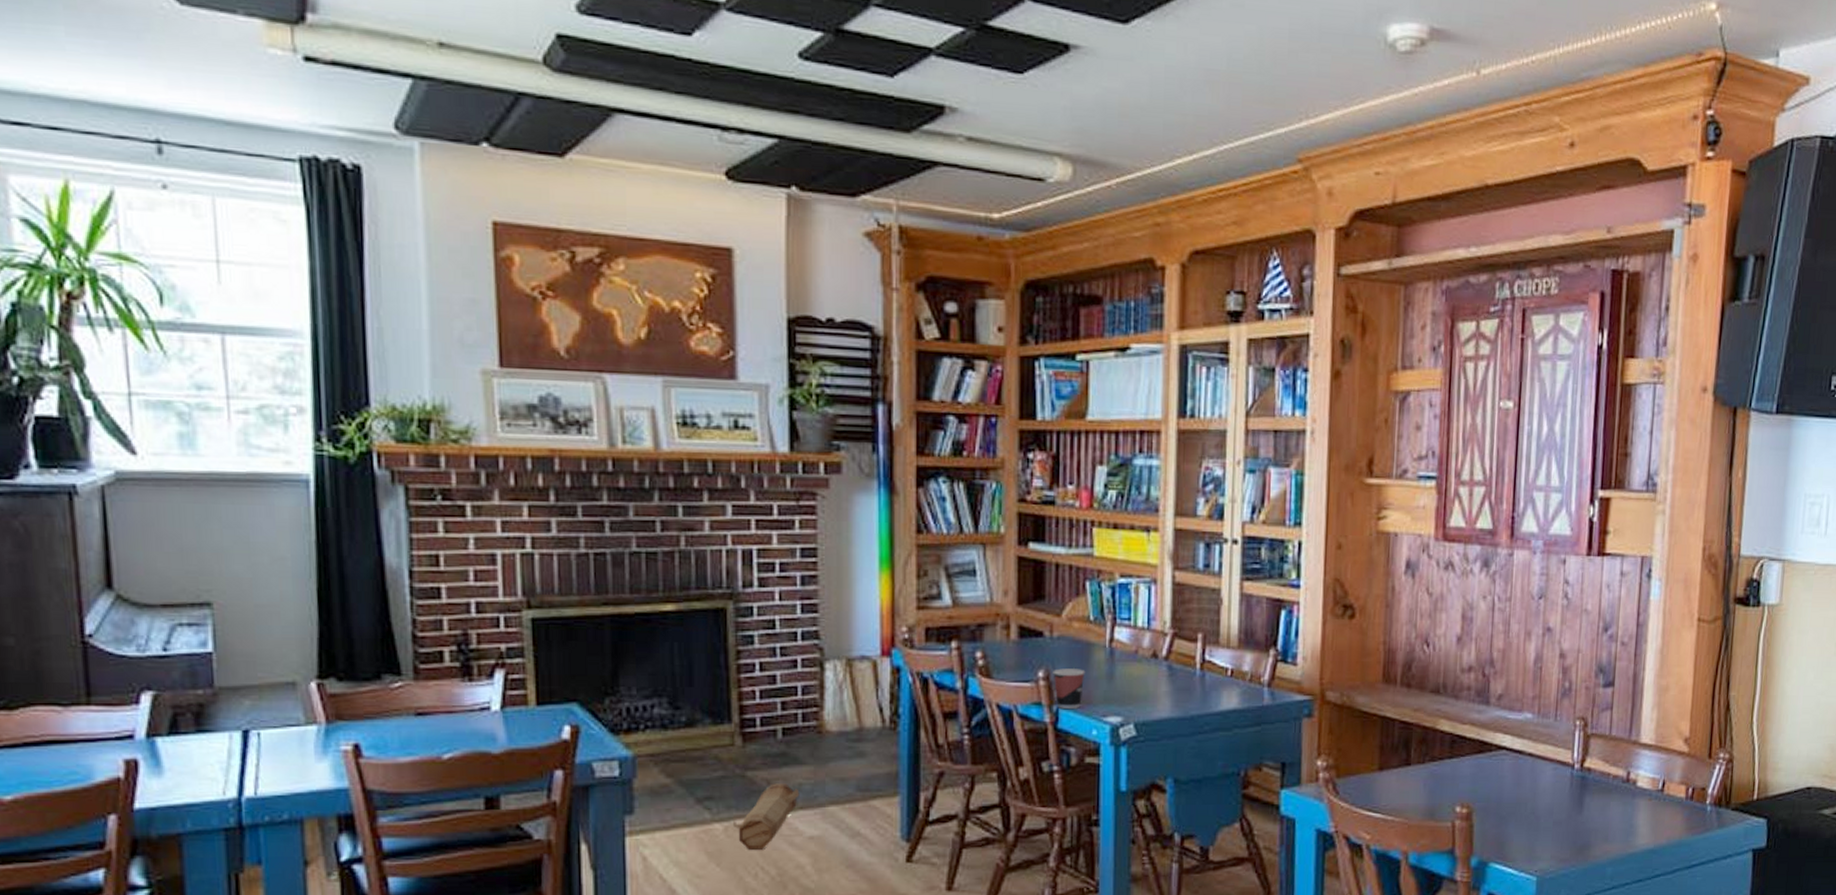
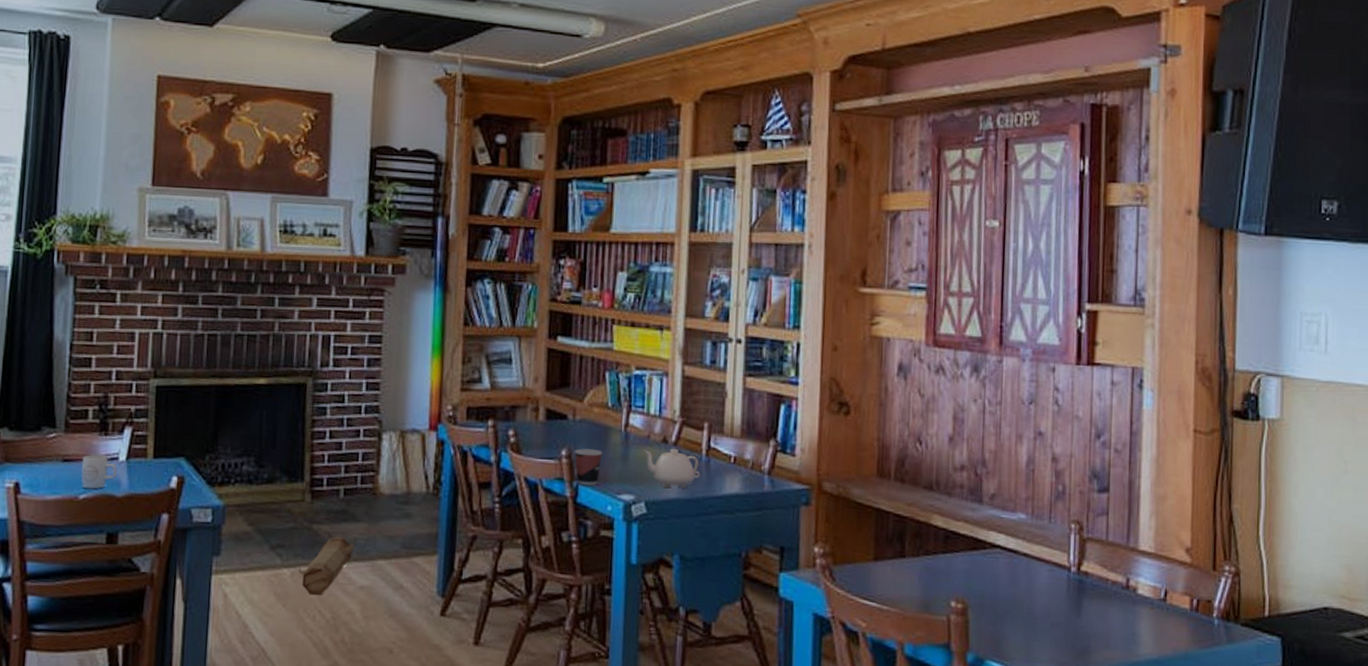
mug: none [441,704,491,747] -> present [81,454,118,489]
teapot: none [1130,663,1195,706] -> present [643,448,701,489]

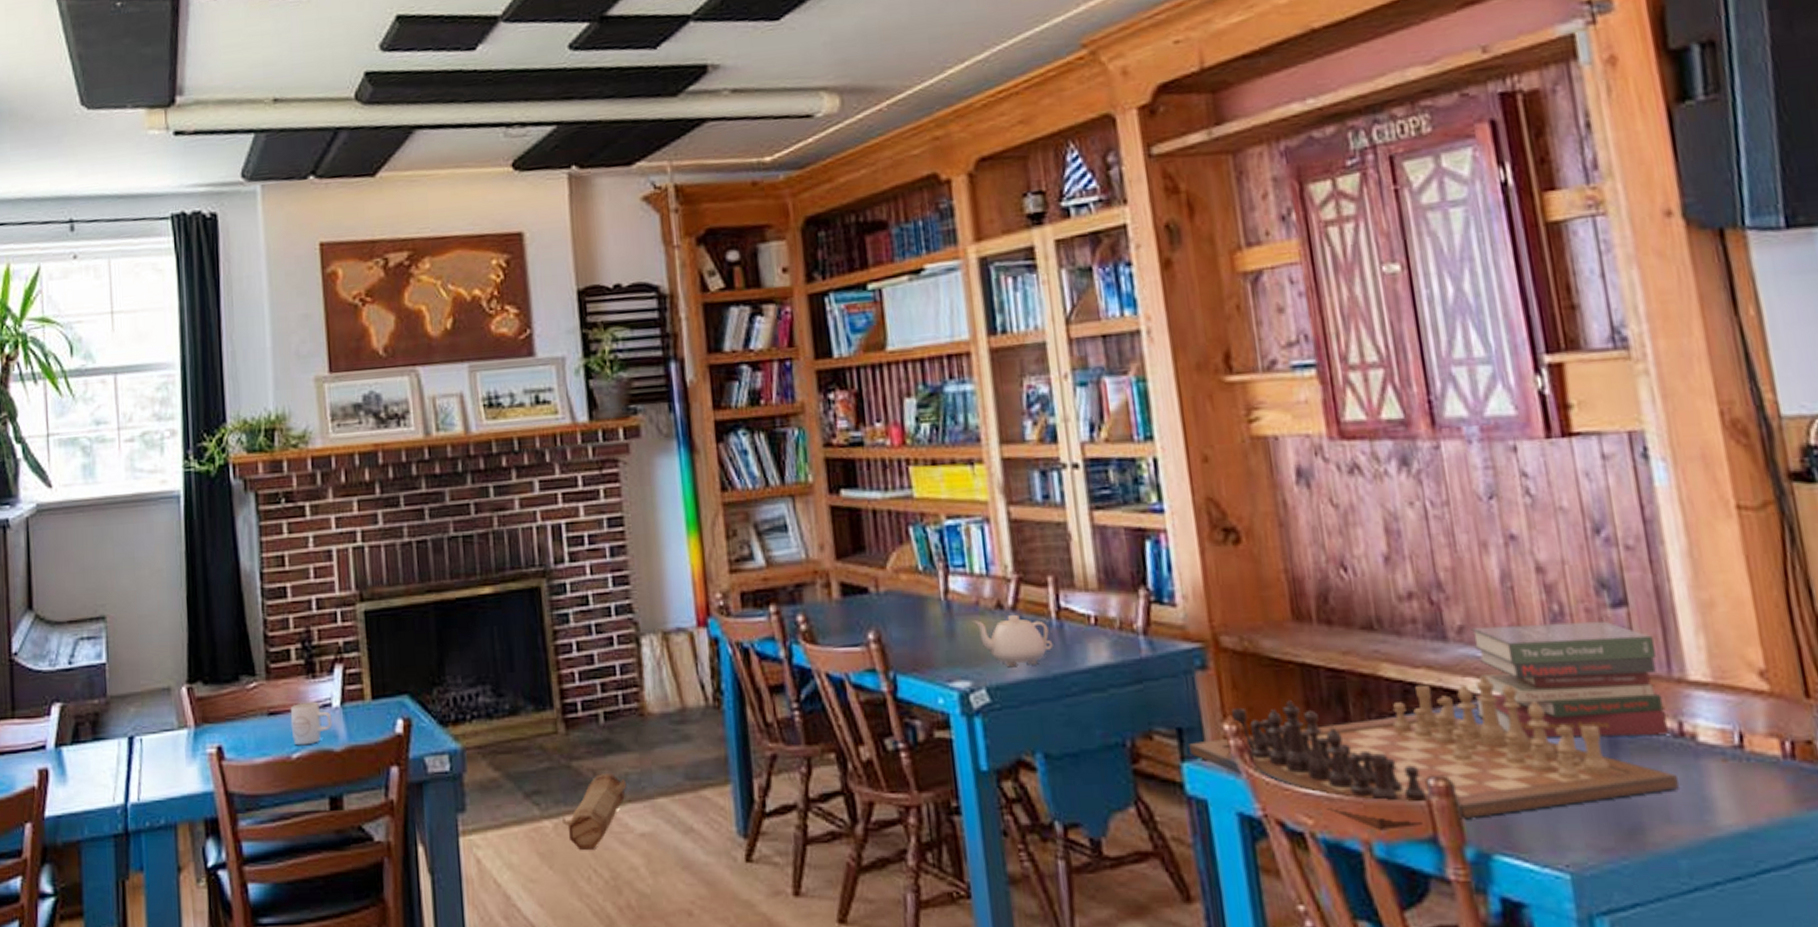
cup: present [574,448,603,485] -> none [884,627,922,675]
chess set: none [787,531,1119,636] -> present [1189,675,1679,831]
books: none [992,496,1122,586] -> present [1471,620,1670,738]

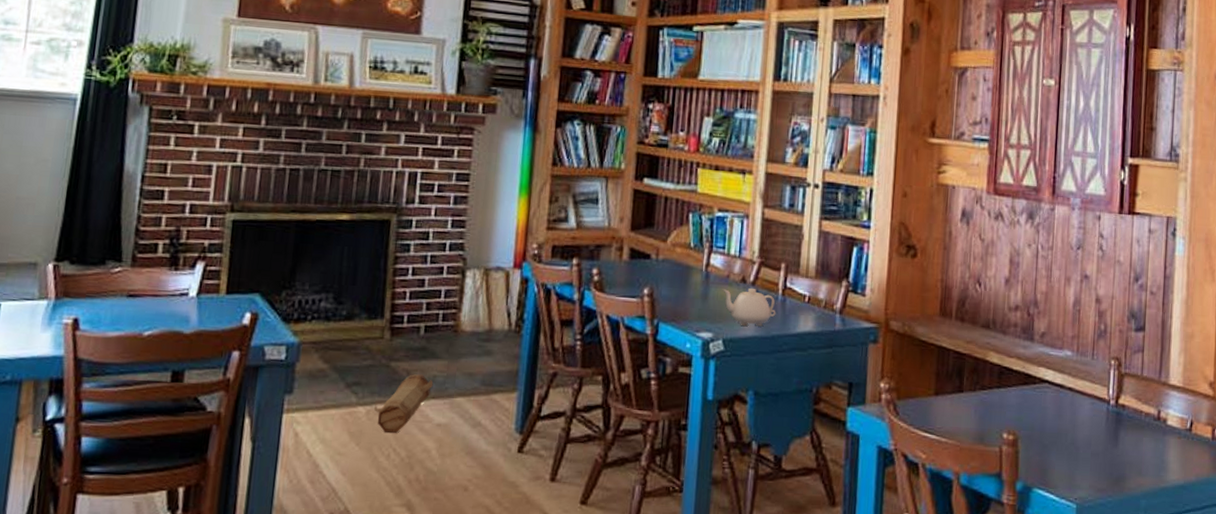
mug: present [290,701,332,746] -> none [146,289,187,326]
chess set: present [1189,675,1679,831] -> none [854,367,1151,466]
books: present [1471,620,1670,738] -> none [1041,334,1155,418]

